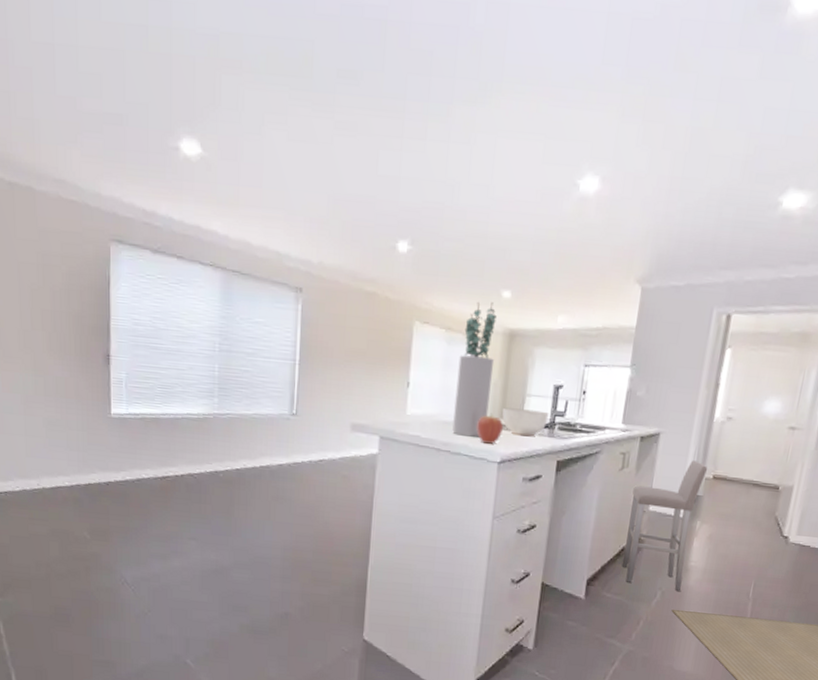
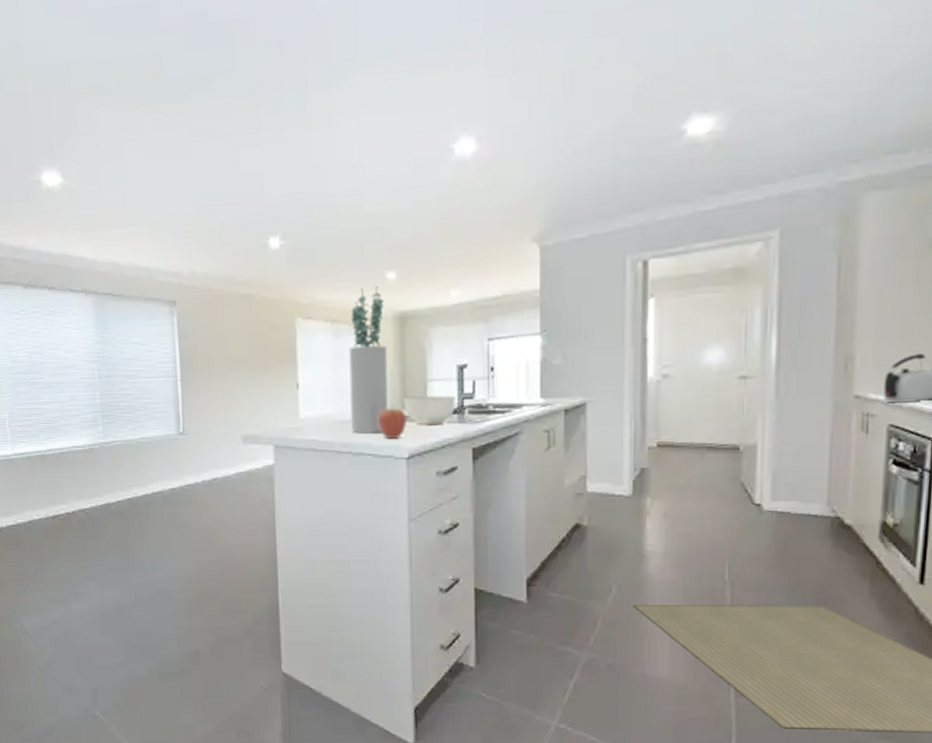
bar stool: present [621,460,708,592] -> none [565,428,650,583]

